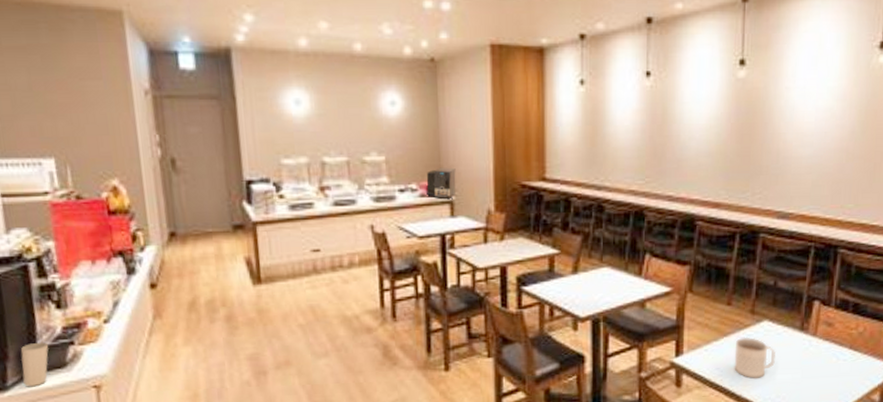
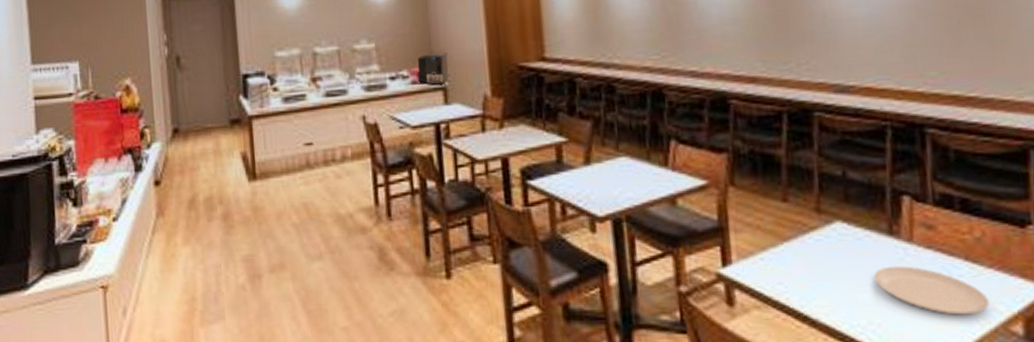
cup: present [20,338,49,387] -> none [41,236,65,286]
mug: present [734,337,775,378] -> none [799,242,859,297]
plate: none [786,354,860,389] -> present [874,266,989,315]

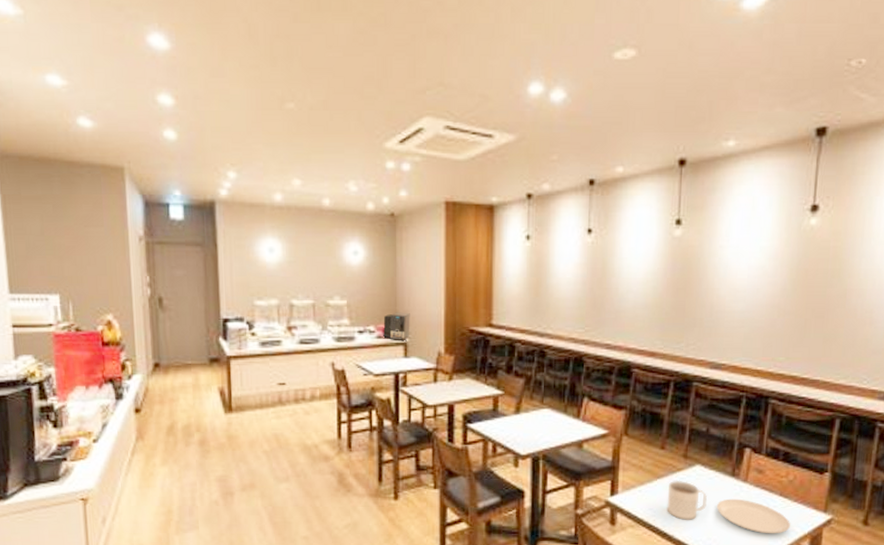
mug: none [799,242,859,297] -> present [666,480,707,520]

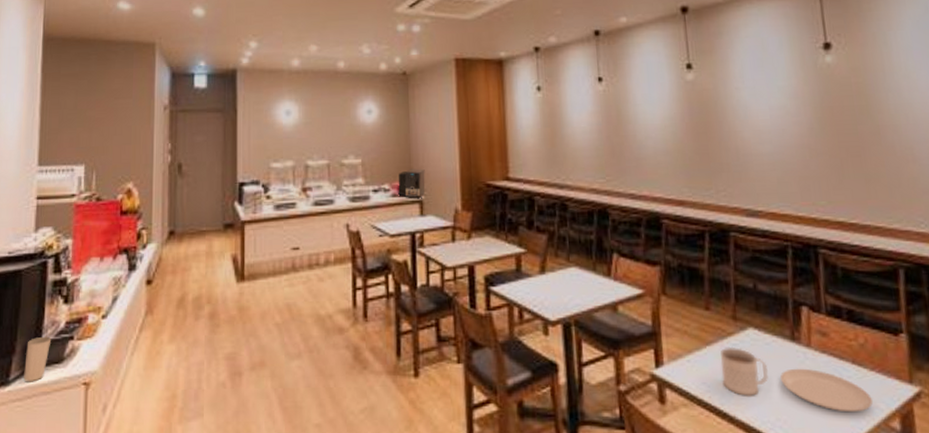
cup: none [20,453,45,497] -> present [24,332,52,382]

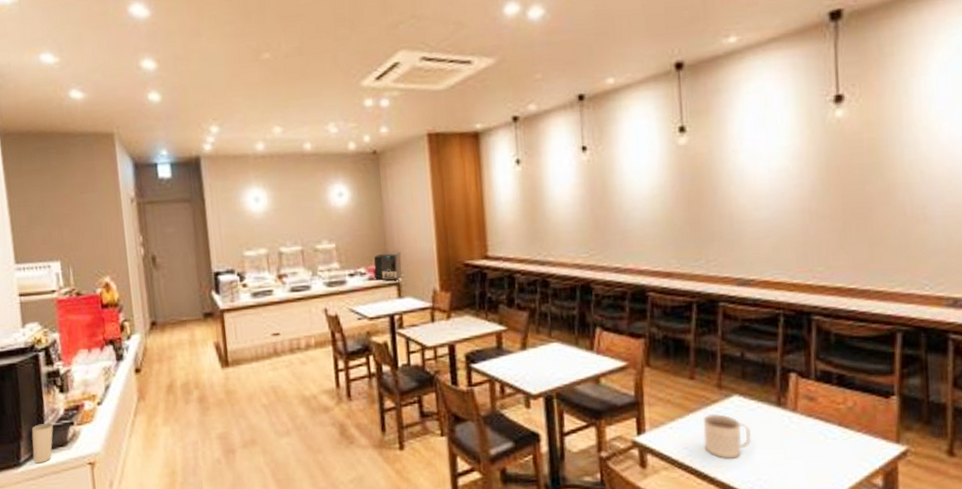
plate: present [780,368,873,413] -> none [764,431,856,471]

